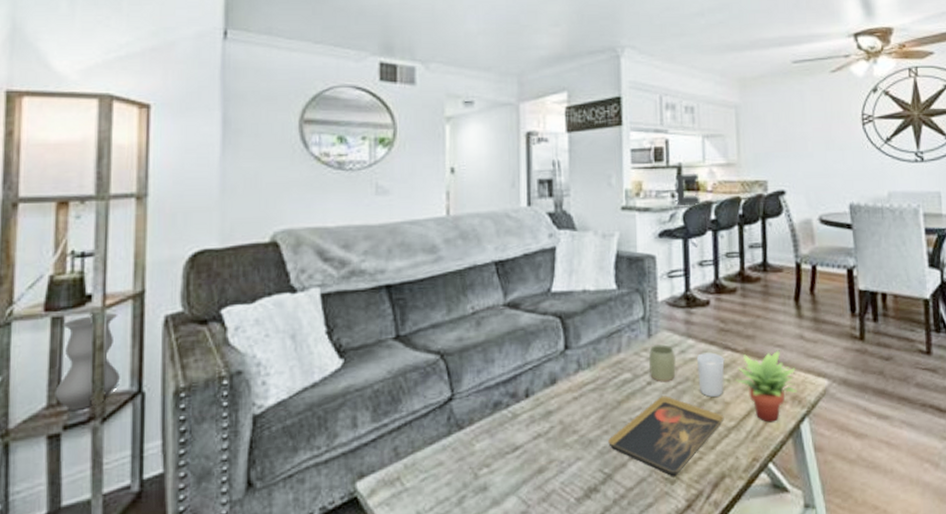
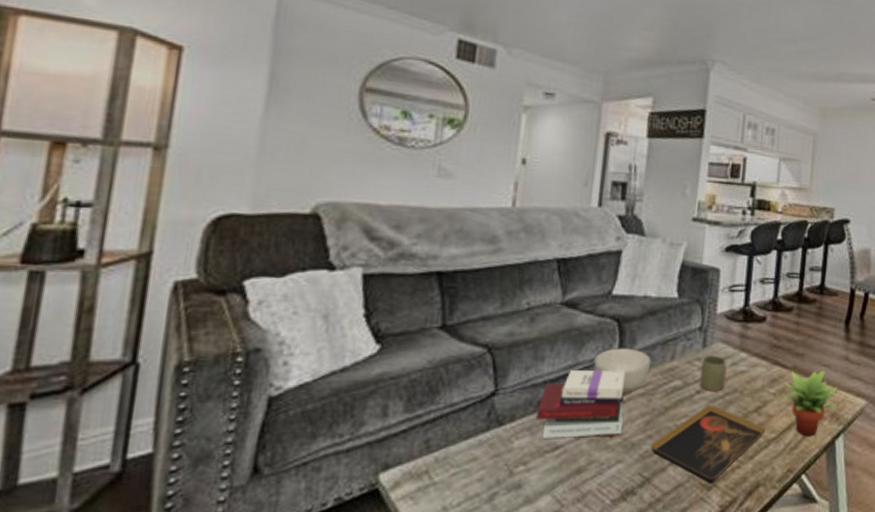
vase: present [55,313,120,410] -> none [23,273,116,377]
books: none [494,367,578,440] -> present [536,370,626,438]
bowl: none [542,344,598,392] -> present [594,348,651,395]
coffee maker: present [675,172,700,205] -> none [746,192,771,224]
candle holder: present [696,352,725,397] -> none [745,366,773,409]

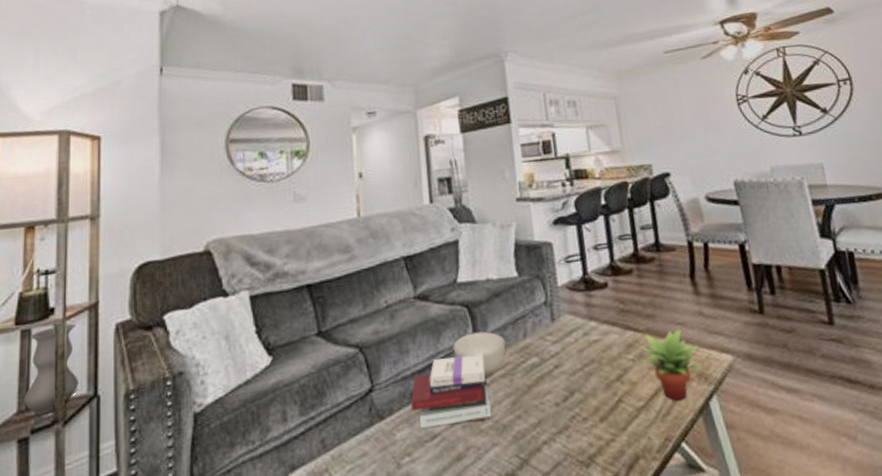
vase: none [23,273,116,377] -> present [24,323,78,415]
decorative tray: present [651,405,766,484] -> none [522,378,633,460]
mug: present [700,355,727,392] -> none [553,328,581,365]

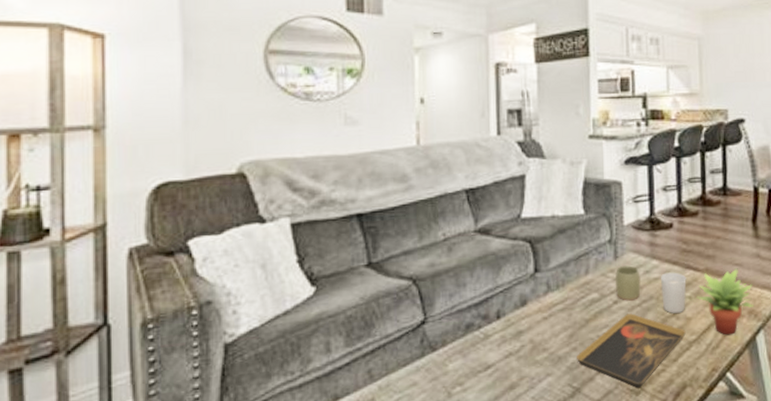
vase: present [24,323,78,415] -> none [14,246,83,345]
books: present [411,354,492,428] -> none [466,289,548,359]
bowl: present [453,331,506,378] -> none [512,267,567,312]
decorative tray: none [522,378,633,460] -> present [577,313,686,389]
mug: none [553,328,581,365] -> present [615,265,641,301]
candle holder: none [599,333,630,378] -> present [660,272,687,313]

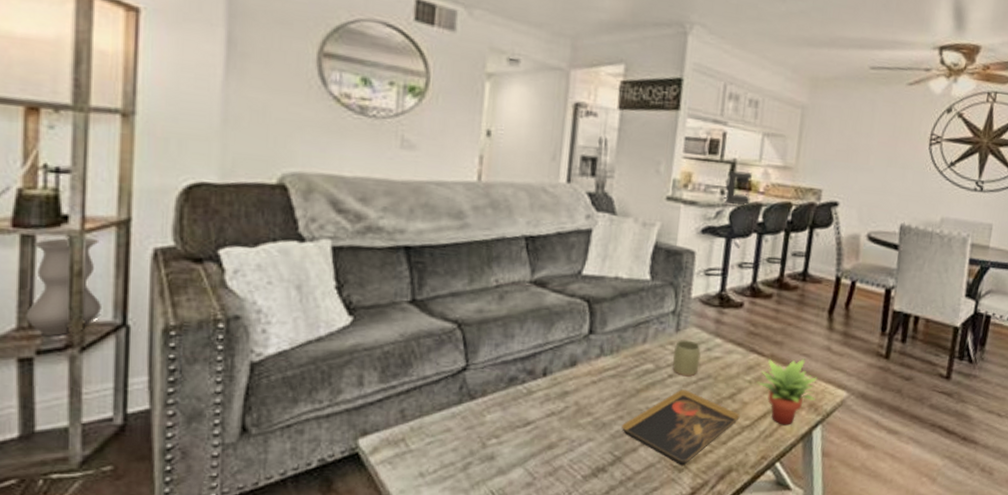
vase: none [14,246,83,345] -> present [26,238,101,336]
coffee maker: none [641,102,665,133] -> present [725,170,752,205]
candle holder: present [660,272,687,313] -> none [720,353,749,396]

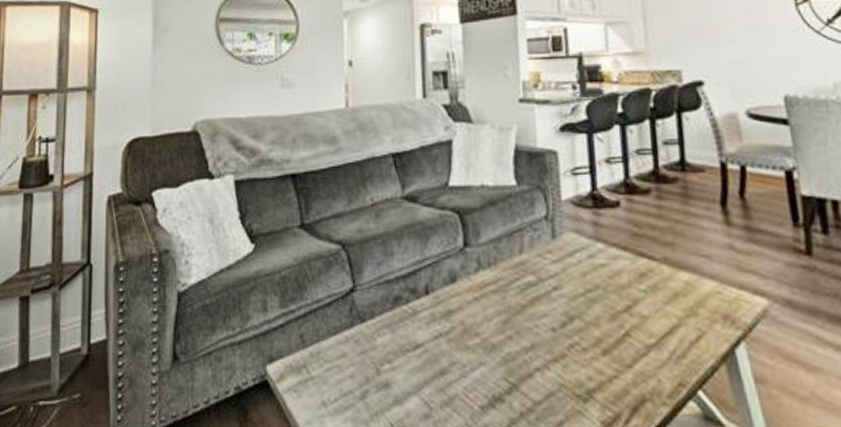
vase: present [26,238,101,336] -> none [25,192,74,276]
decorative tray: present [622,389,740,466] -> none [512,303,642,395]
mug: present [672,340,701,377] -> none [553,247,584,288]
succulent plant: present [757,358,818,426] -> none [653,261,730,343]

